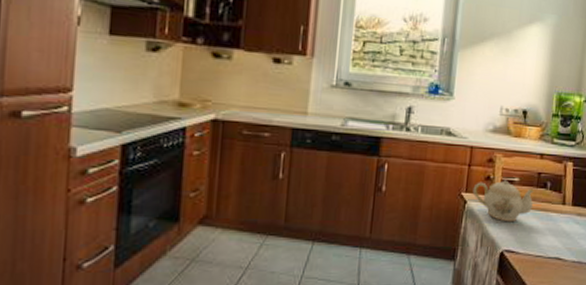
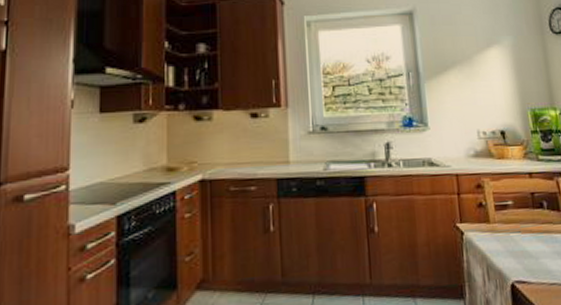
teapot: present [472,180,535,222] -> none [467,204,534,250]

